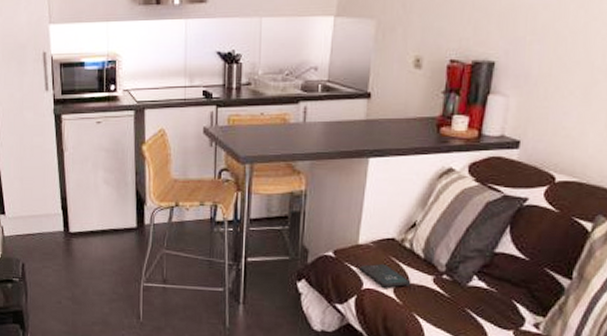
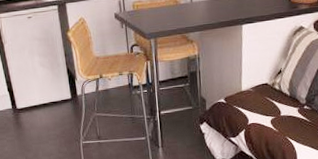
tablet: present [359,263,411,289] -> none [245,103,283,122]

